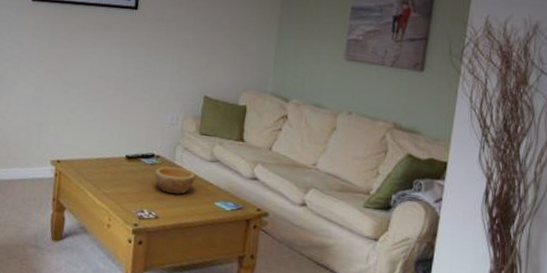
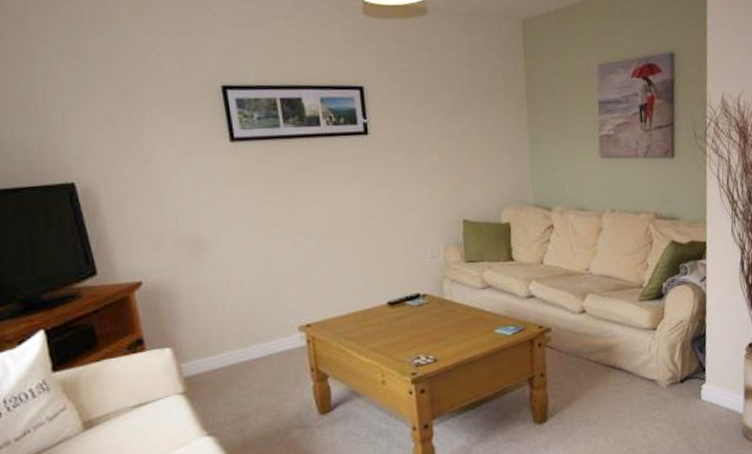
bowl: present [154,166,196,194] -> none [424,302,470,332]

